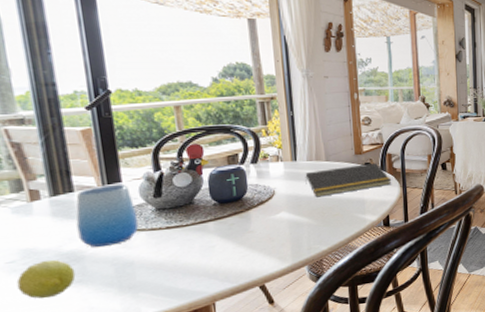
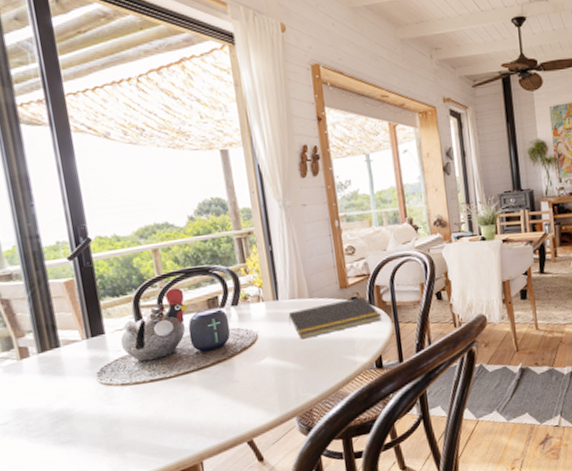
fruit: present [16,260,76,299] -> none [10,420,65,462]
cup: present [75,185,139,247] -> none [62,337,124,405]

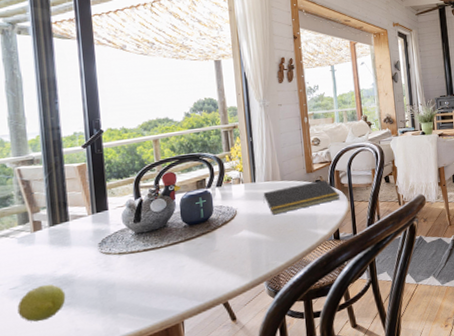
fruit: none [10,420,65,462] -> present [17,284,66,323]

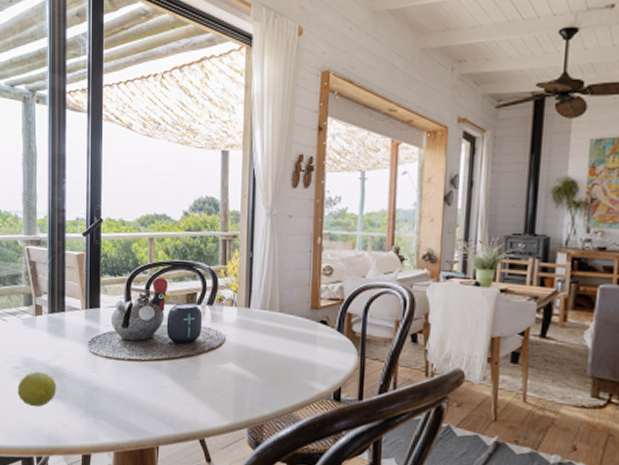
notepad: present [263,179,340,215] -> none [256,321,349,353]

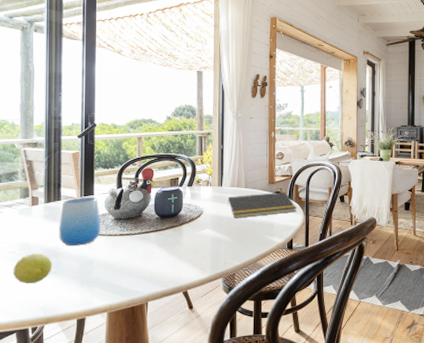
cup: none [63,309,108,368] -> present [59,197,101,246]
notepad: none [256,321,349,353] -> present [227,191,297,219]

